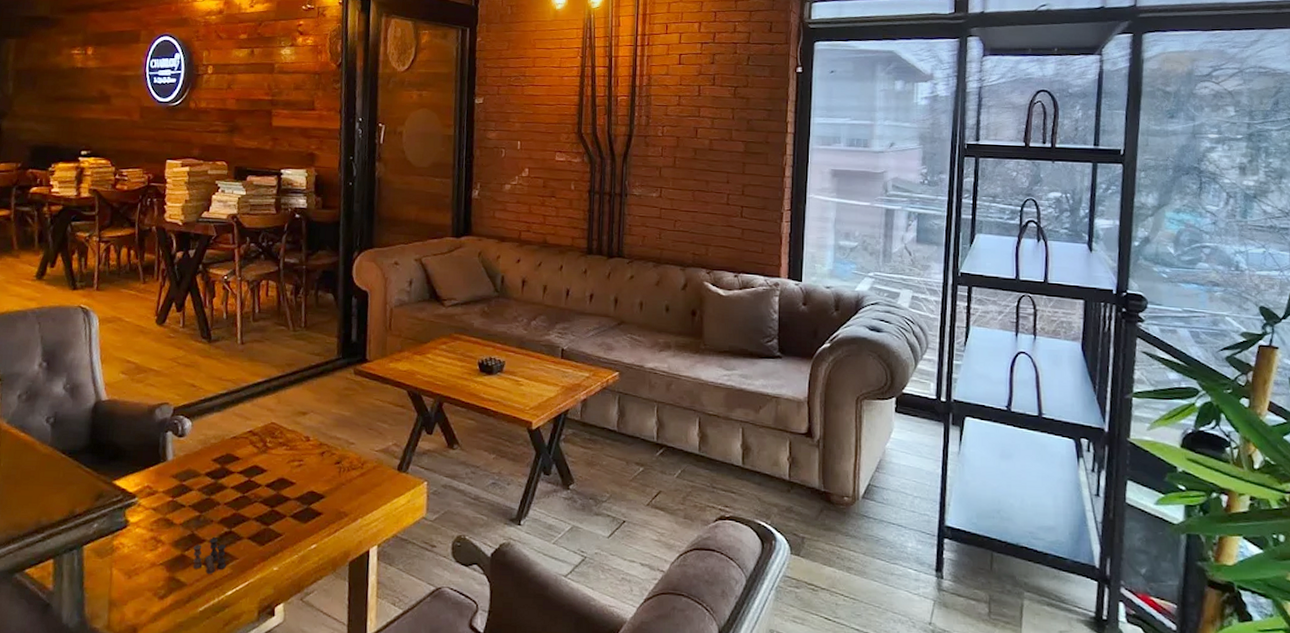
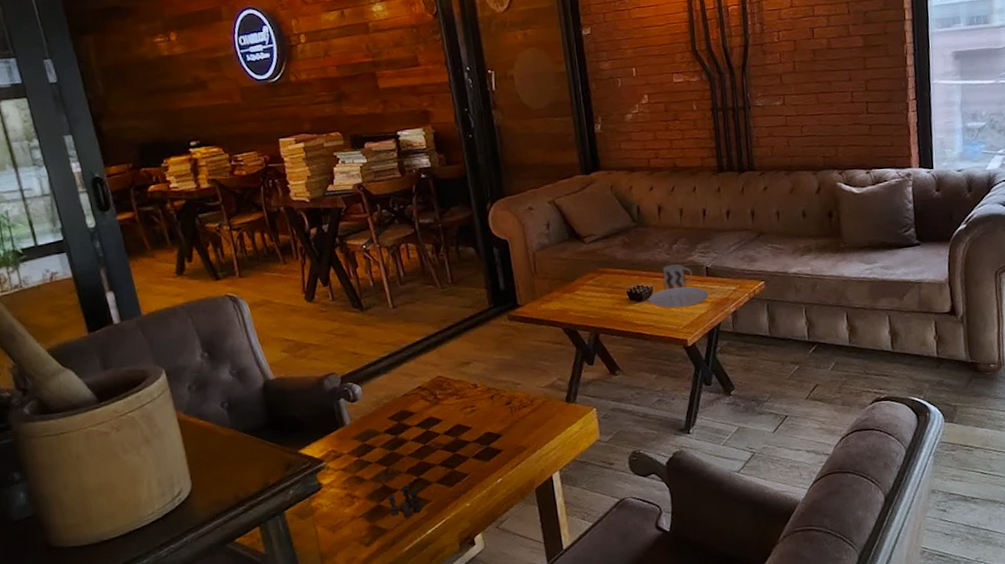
plate: none [499,365,562,389] -> present [648,287,710,310]
cup: none [516,341,547,368] -> present [662,264,693,290]

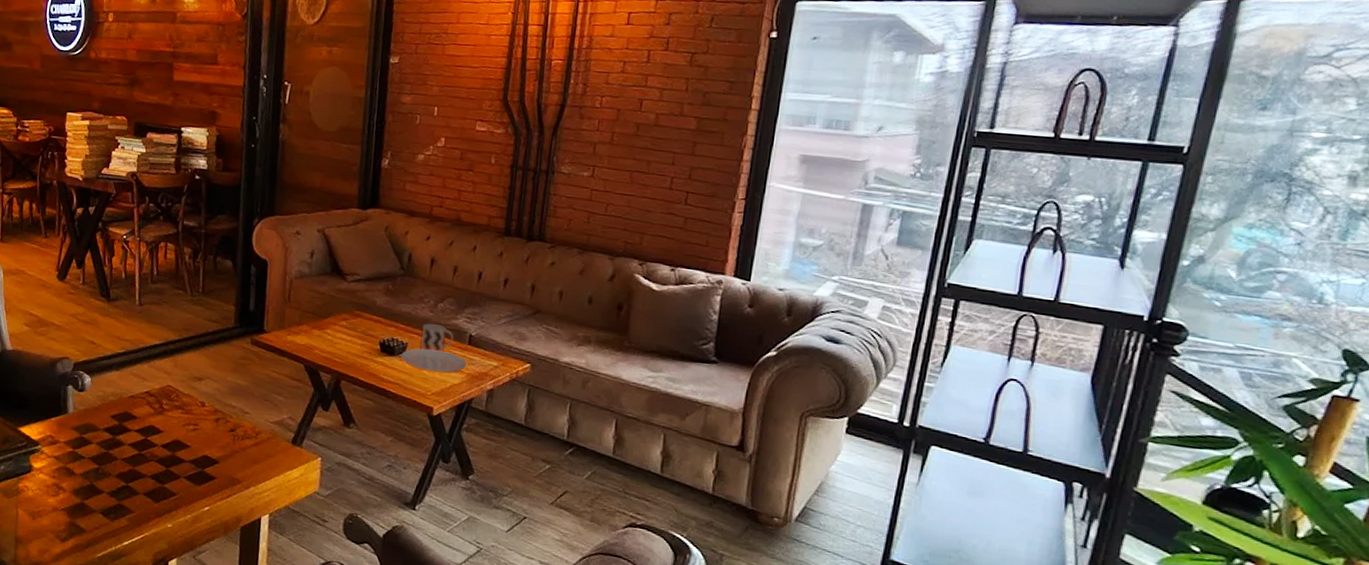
chess piece: present [387,485,421,519] -> none [92,489,124,525]

